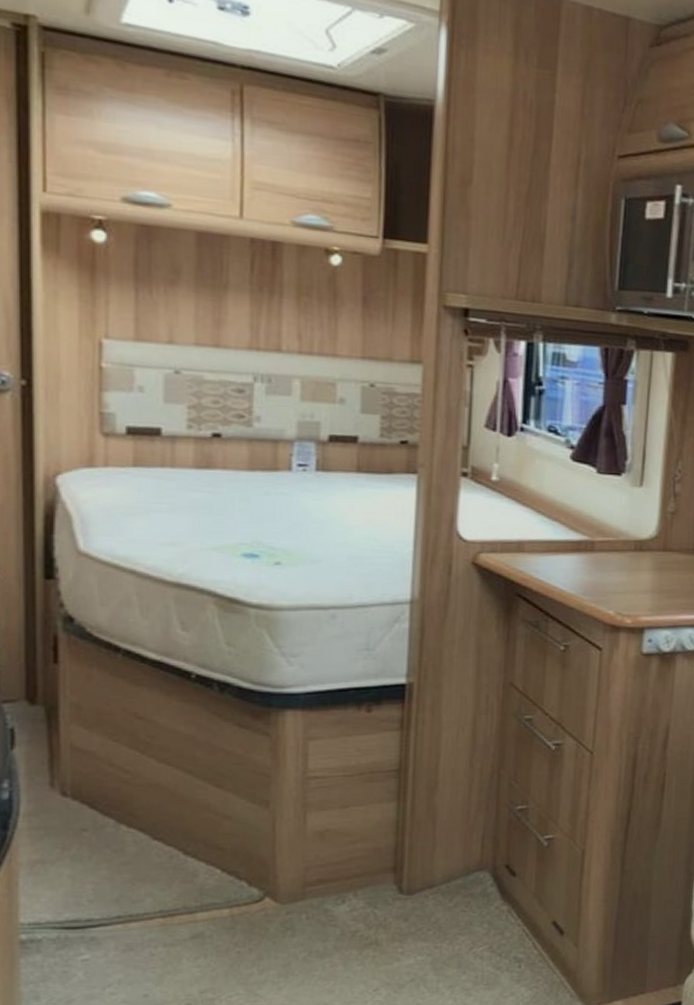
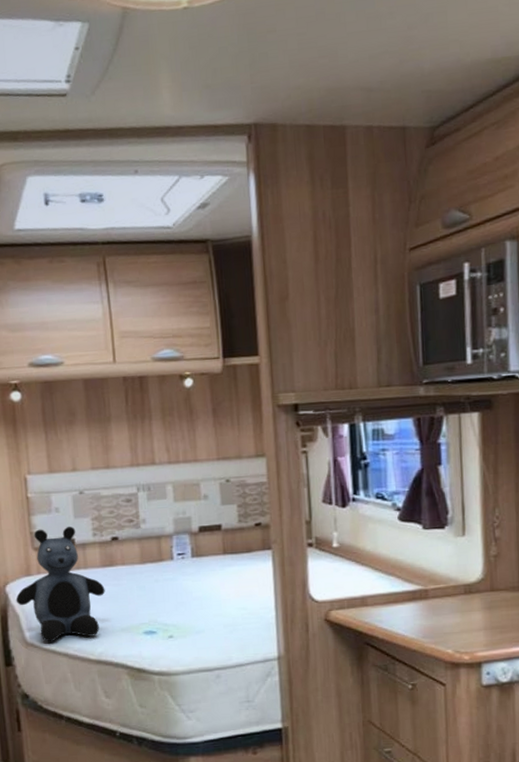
teddy bear: none [69,410,196,555] -> present [15,526,105,643]

